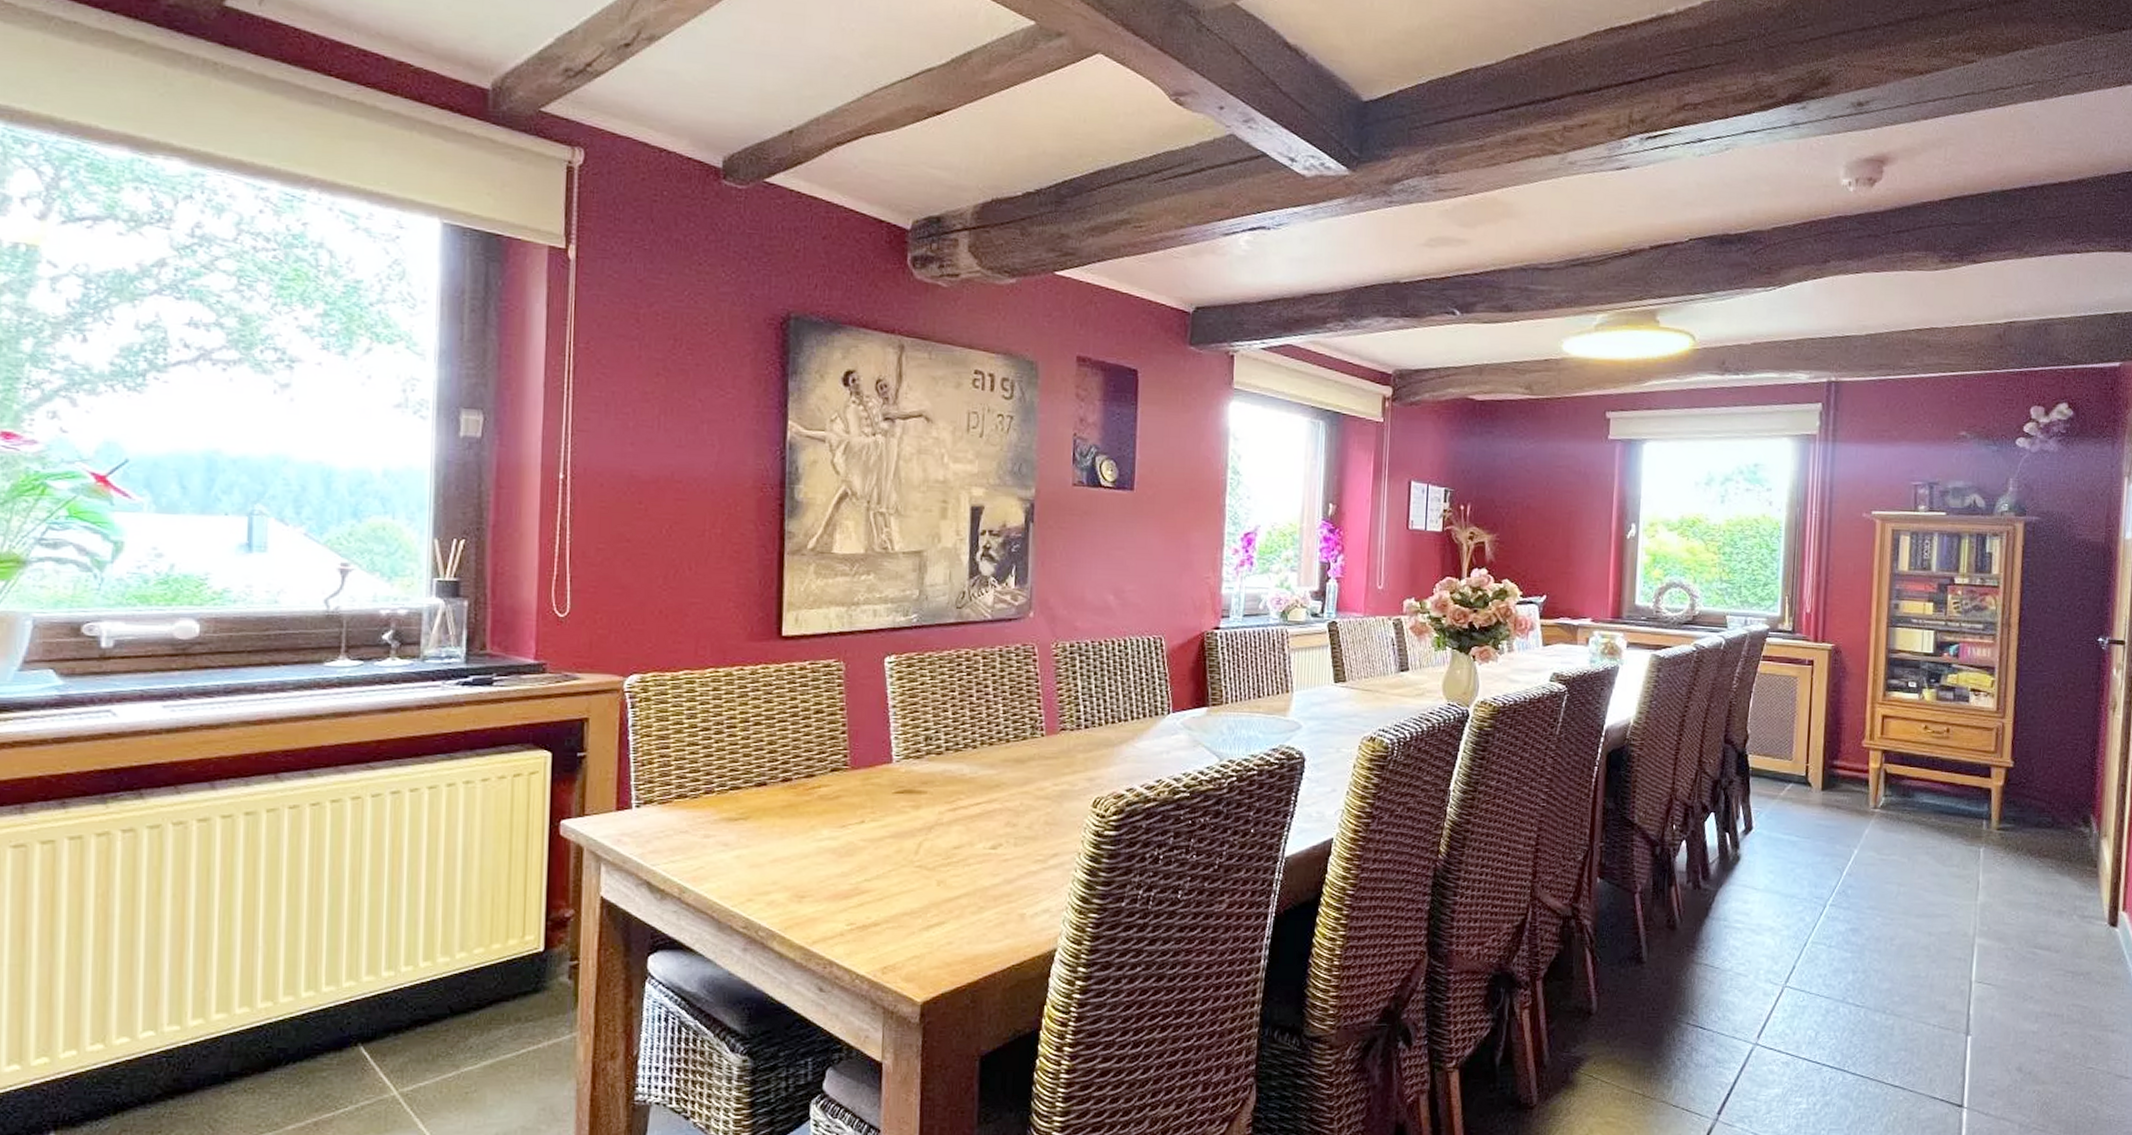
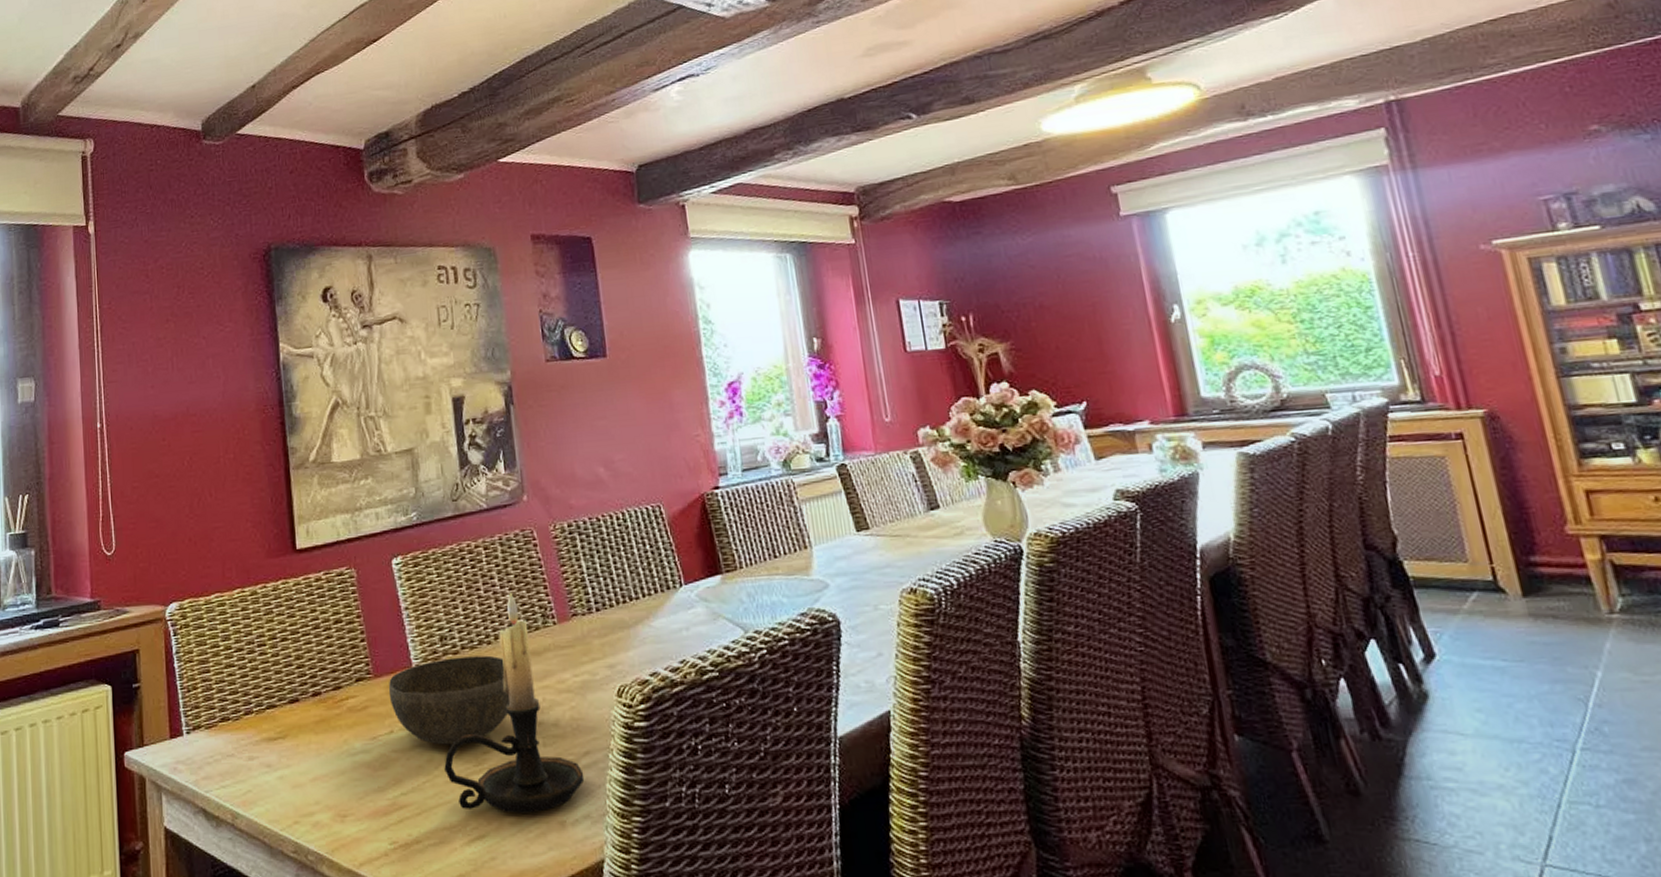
bowl: none [864,757,988,838] -> present [388,655,511,745]
candle holder: none [912,702,1050,905] -> present [444,592,585,813]

